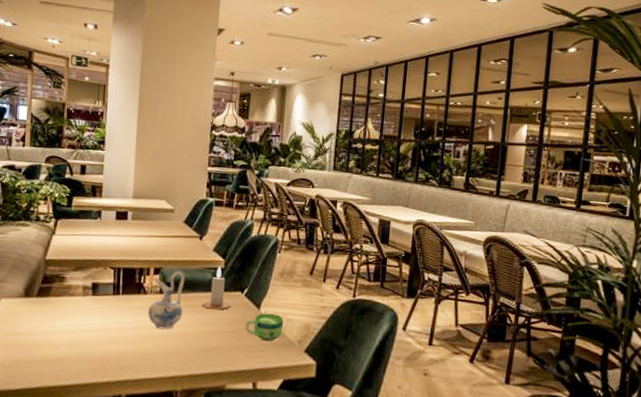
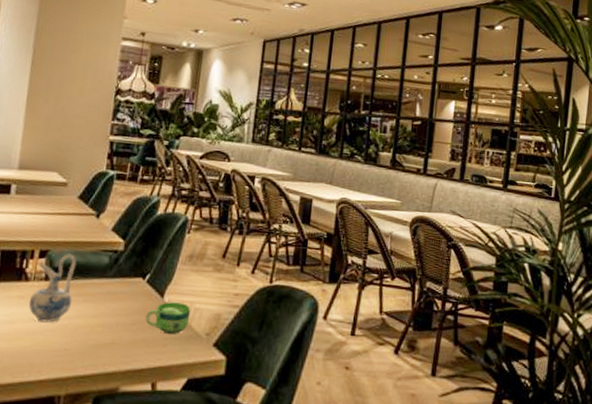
candle: present [202,266,232,310] -> none [95,248,131,299]

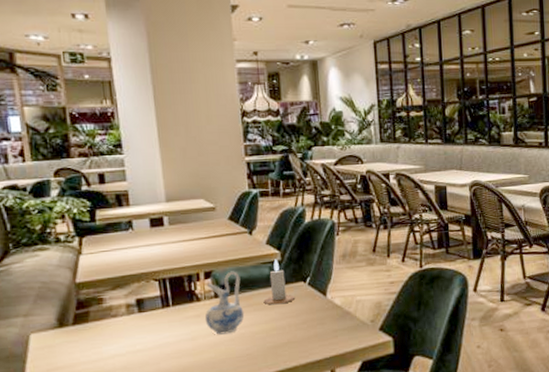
candle: none [95,248,131,299] -> present [263,259,296,305]
cup: present [145,302,191,334] -> none [313,297,354,327]

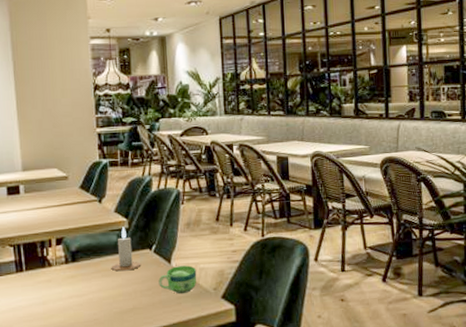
ceramic pitcher: present [205,271,245,335] -> none [55,238,93,300]
cup: none [313,297,354,327] -> present [158,265,197,294]

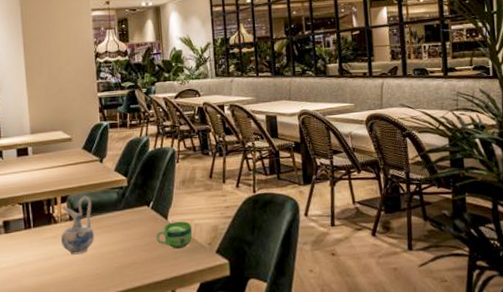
ceramic pitcher: none [55,238,93,300] -> present [60,196,95,255]
candle: present [111,226,142,272] -> none [111,185,140,228]

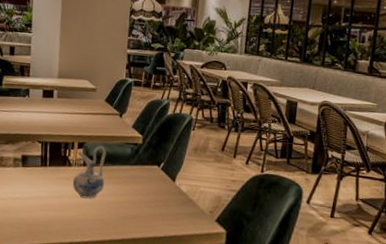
cup: present [156,221,193,249] -> none [161,185,197,211]

